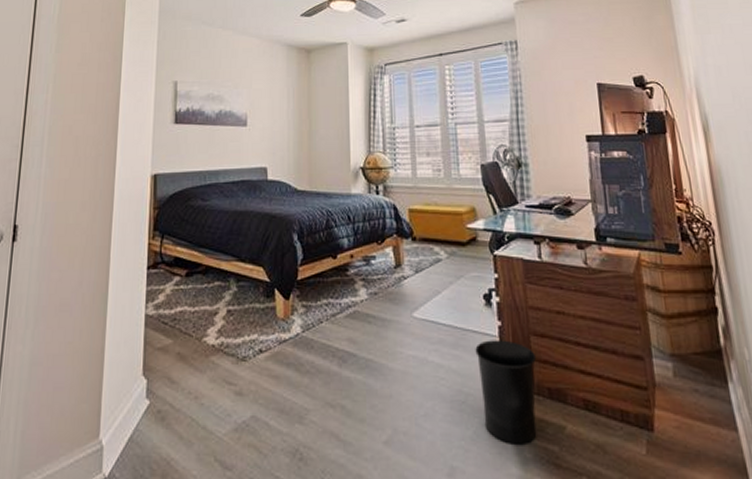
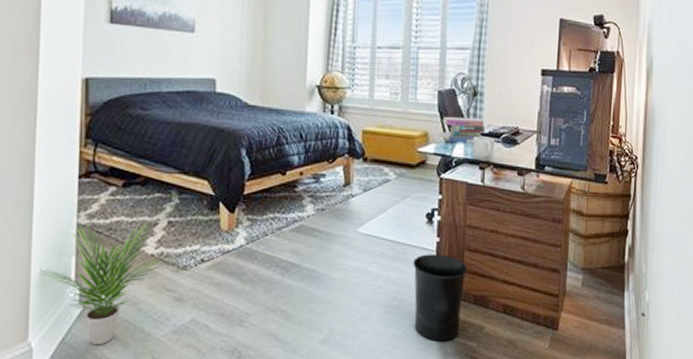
potted plant: none [111,311,222,444] -> present [39,221,161,346]
books: none [485,189,536,217] -> present [437,116,486,143]
mug: none [523,209,548,236] -> present [472,136,496,162]

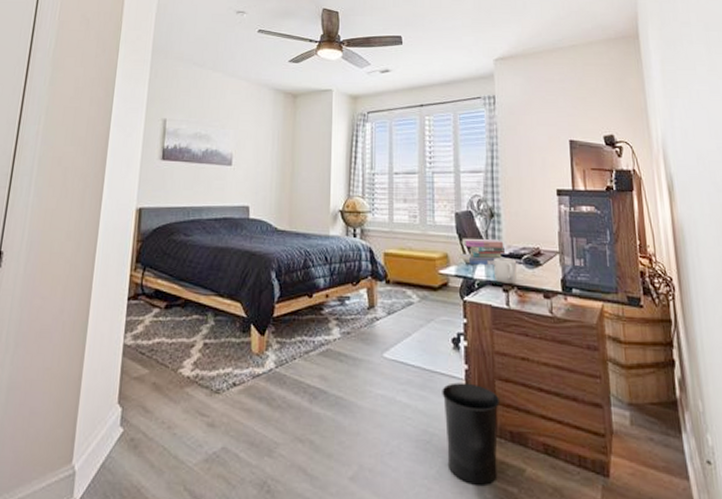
potted plant: present [39,221,161,346] -> none [87,343,196,472]

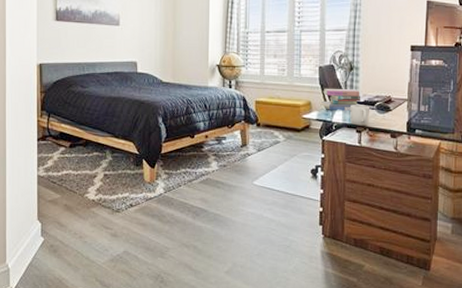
waste bin: present [442,382,501,485] -> none [301,203,348,276]

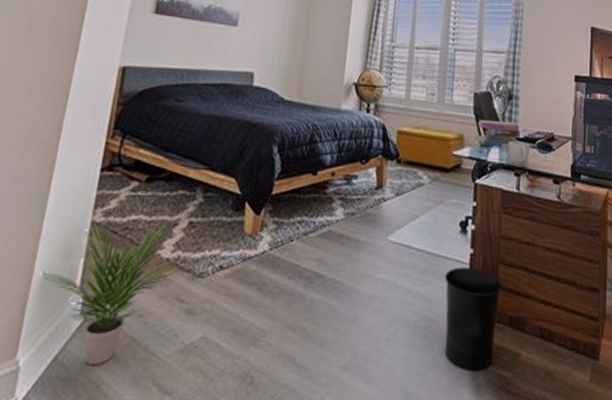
potted plant: none [12,174,100,269] -> present [42,221,177,366]
waste bin: none [301,203,348,276] -> present [444,267,503,371]

